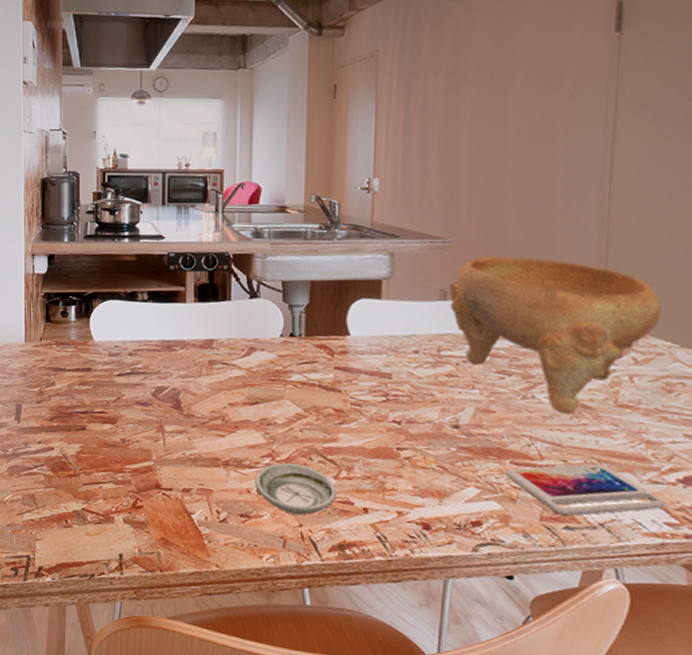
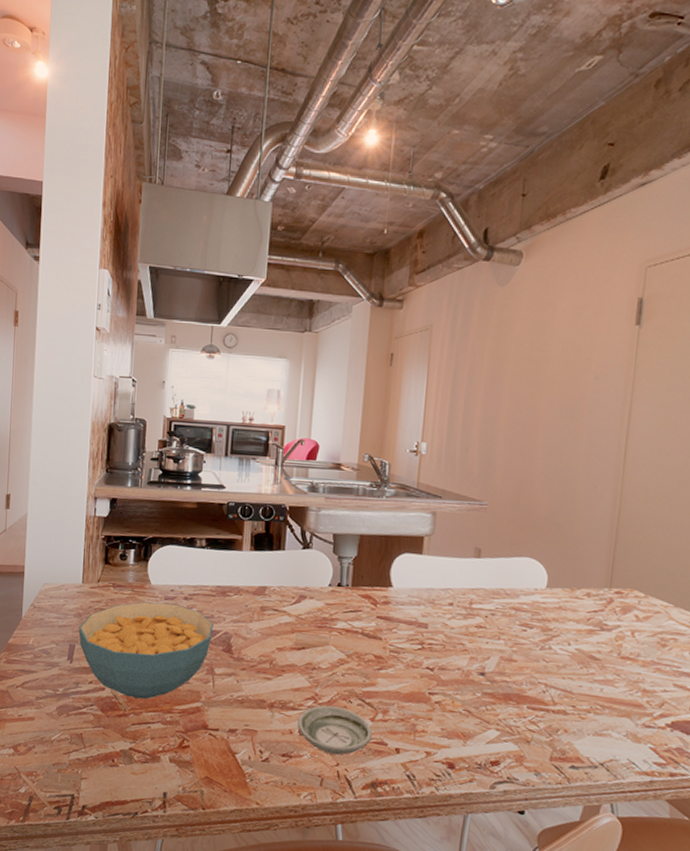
cereal bowl: none [24,359,161,459] -> present [78,601,214,700]
decorative bowl: present [449,256,661,414] -> none [482,519,661,664]
smartphone: present [505,463,667,516] -> none [522,709,657,756]

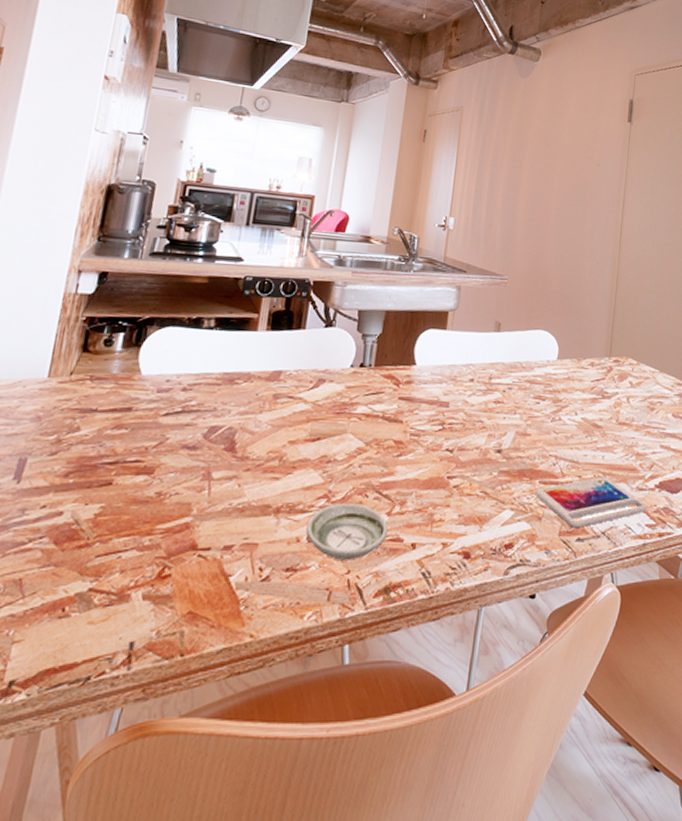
cereal bowl: present [78,601,214,700] -> none [34,396,216,521]
smartphone: none [522,709,657,756] -> present [535,477,648,528]

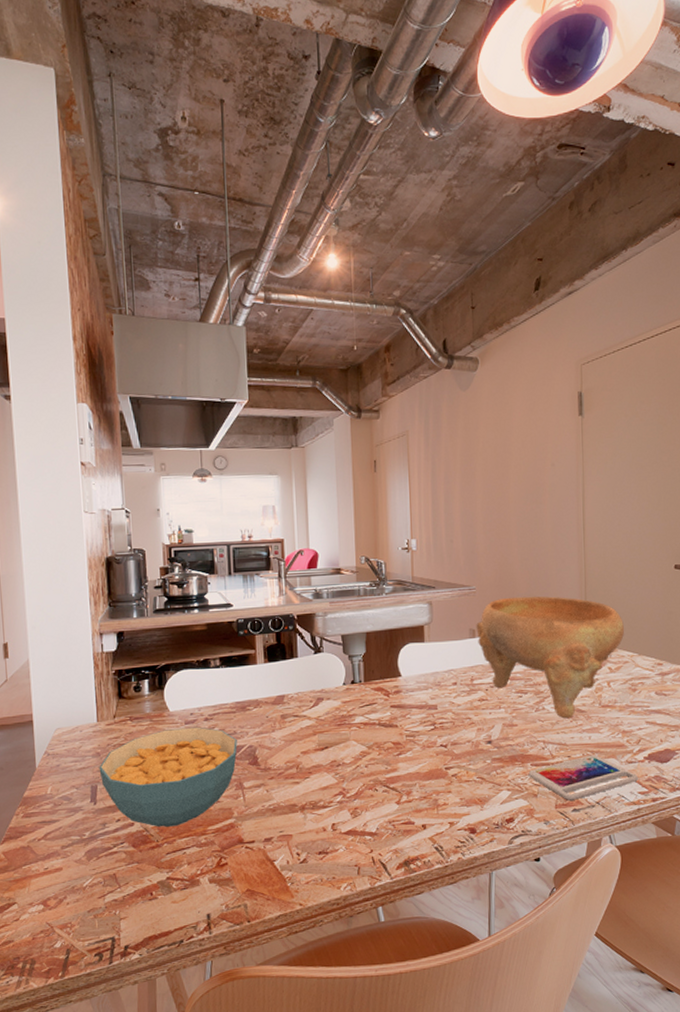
cereal bowl: none [34,396,216,521] -> present [99,727,238,827]
saucer: present [306,502,388,560] -> none [329,796,399,843]
decorative bowl: none [502,293,649,433] -> present [476,596,624,719]

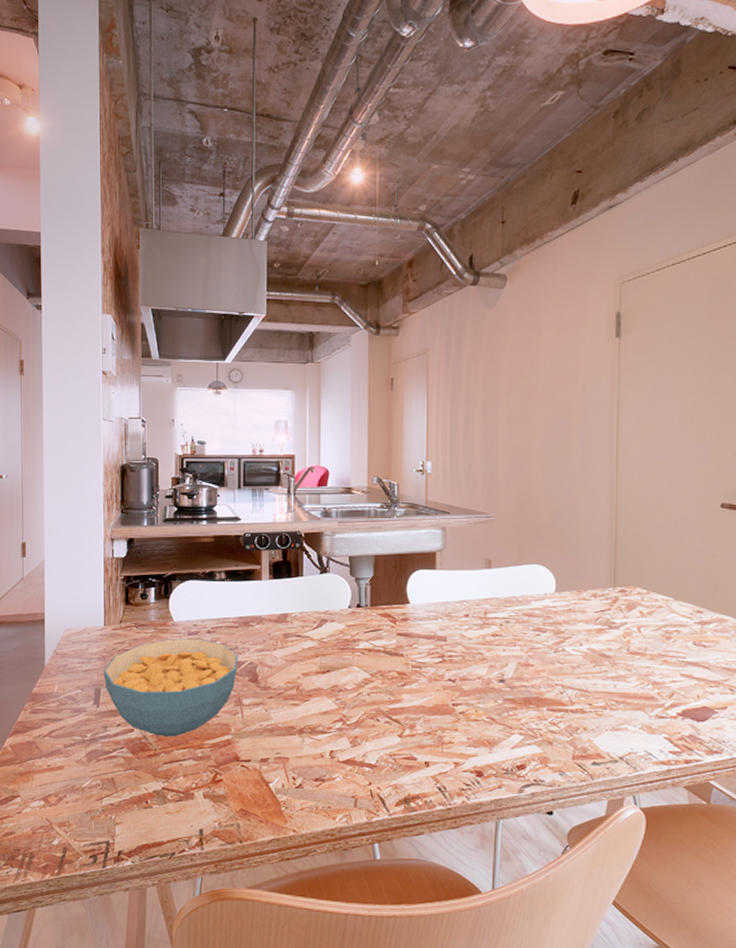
decorative bowl: present [476,596,624,719] -> none [492,528,659,663]
smartphone: present [528,754,639,801] -> none [543,705,670,753]

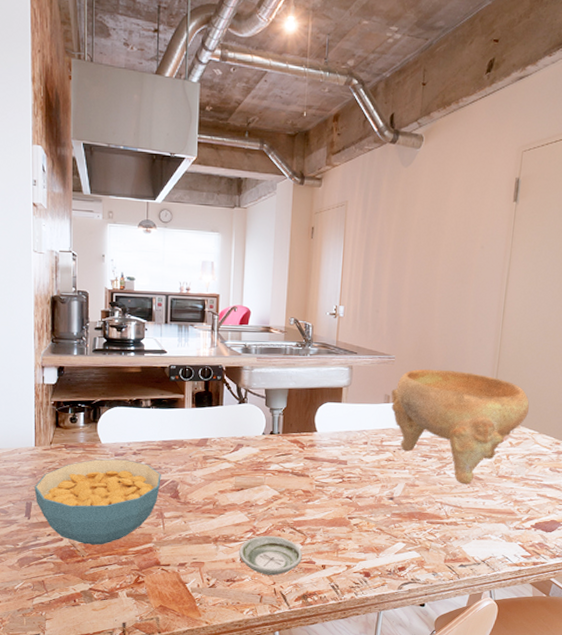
saucer: none [328,725,401,774] -> present [239,535,302,576]
decorative bowl: none [492,528,659,663] -> present [391,369,529,485]

